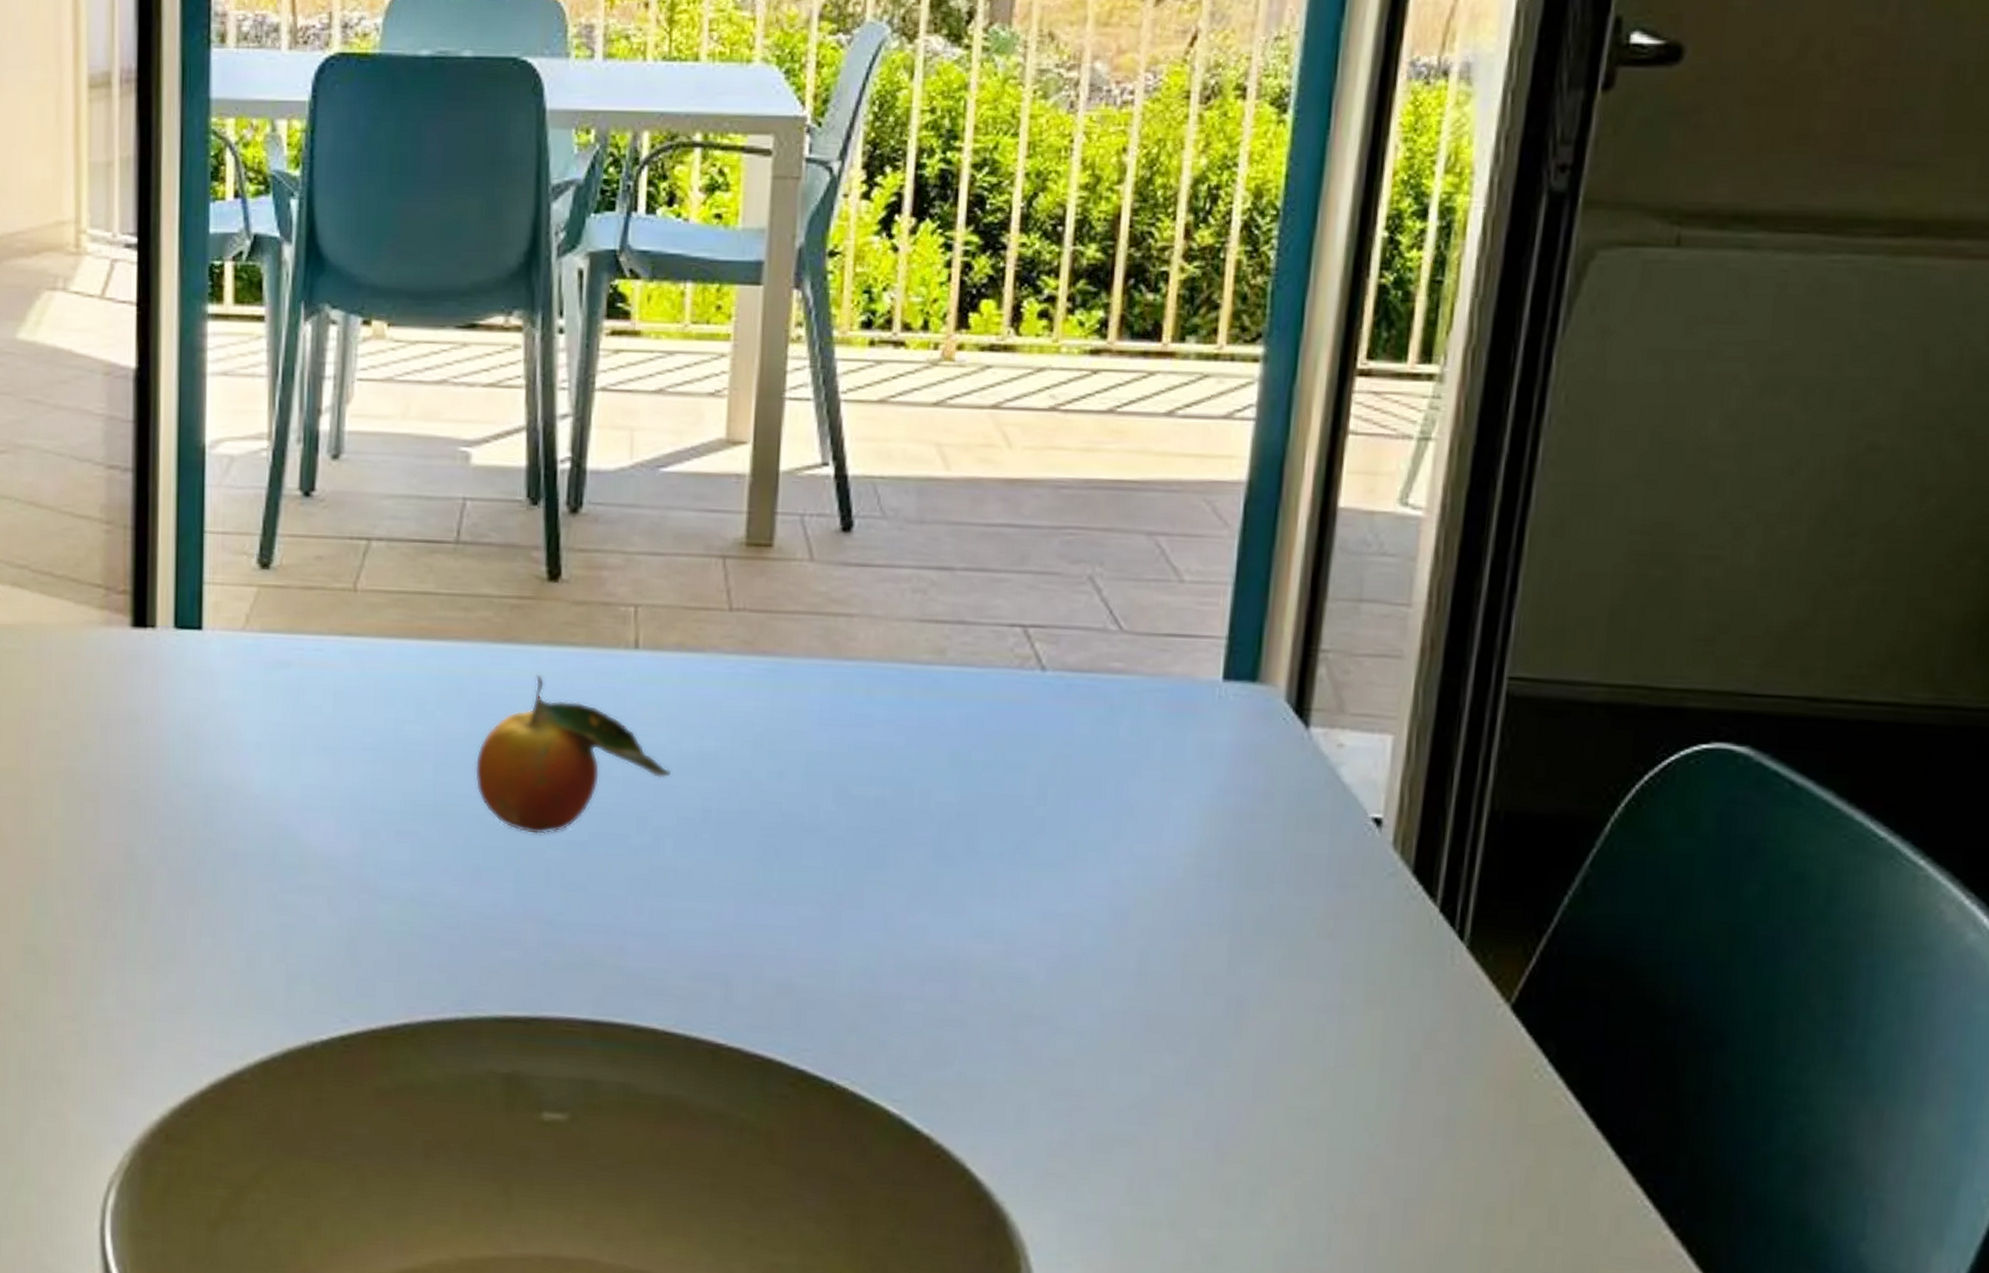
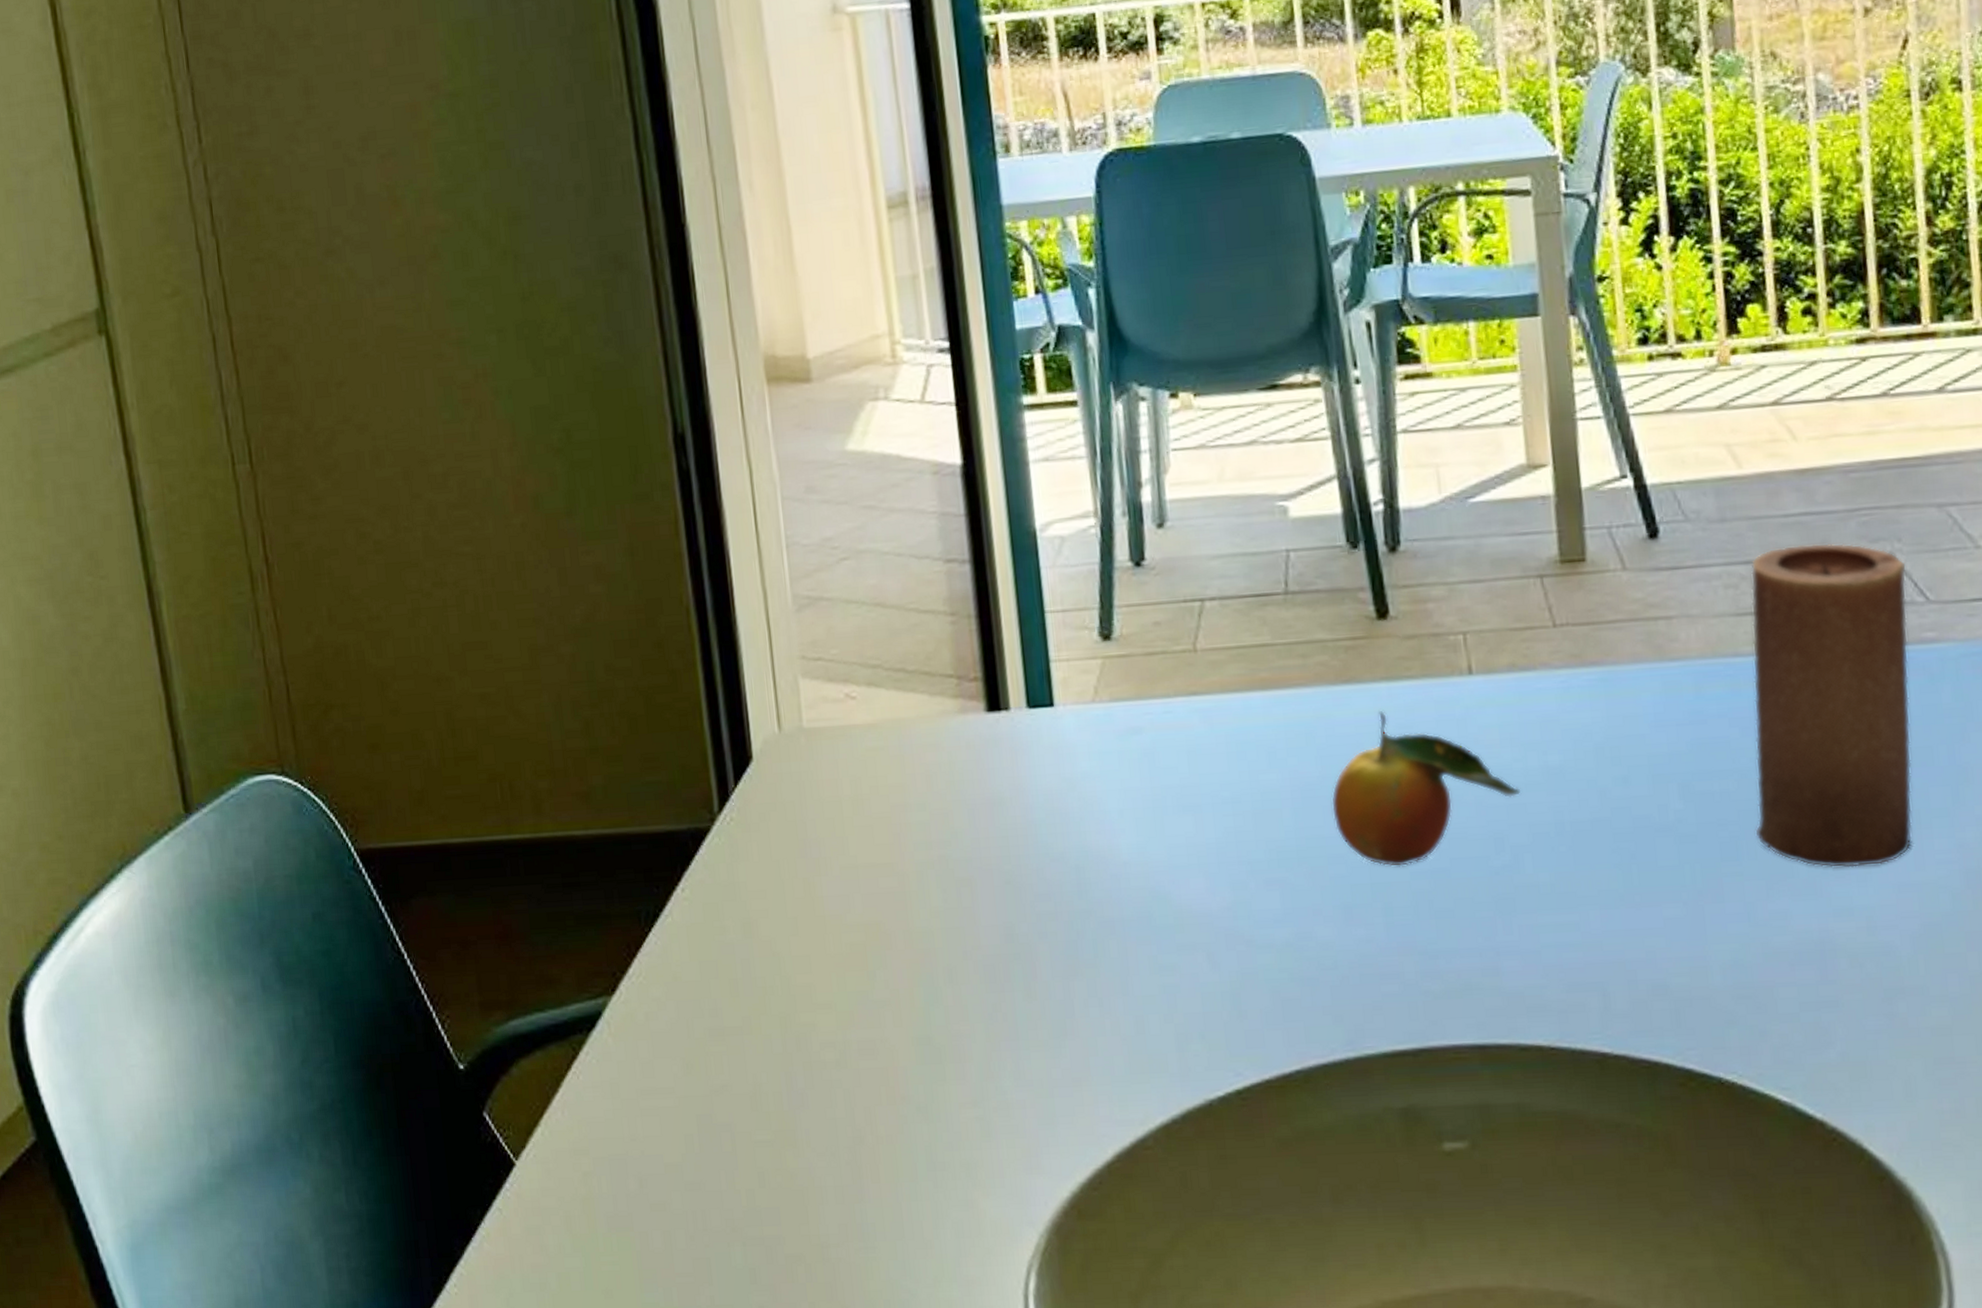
candle: none [905,556,1104,892] -> present [1750,542,1913,868]

